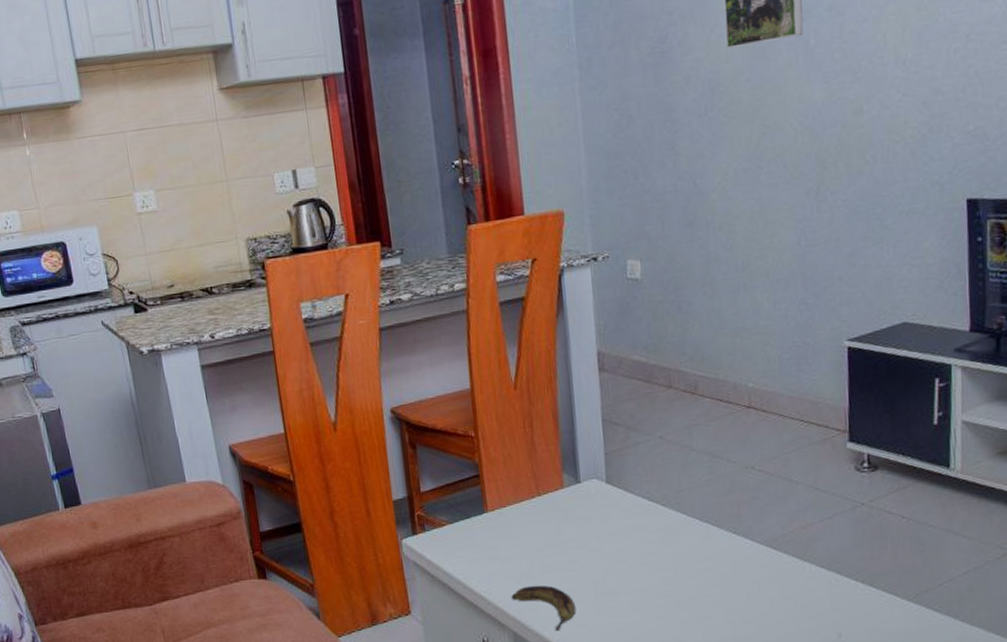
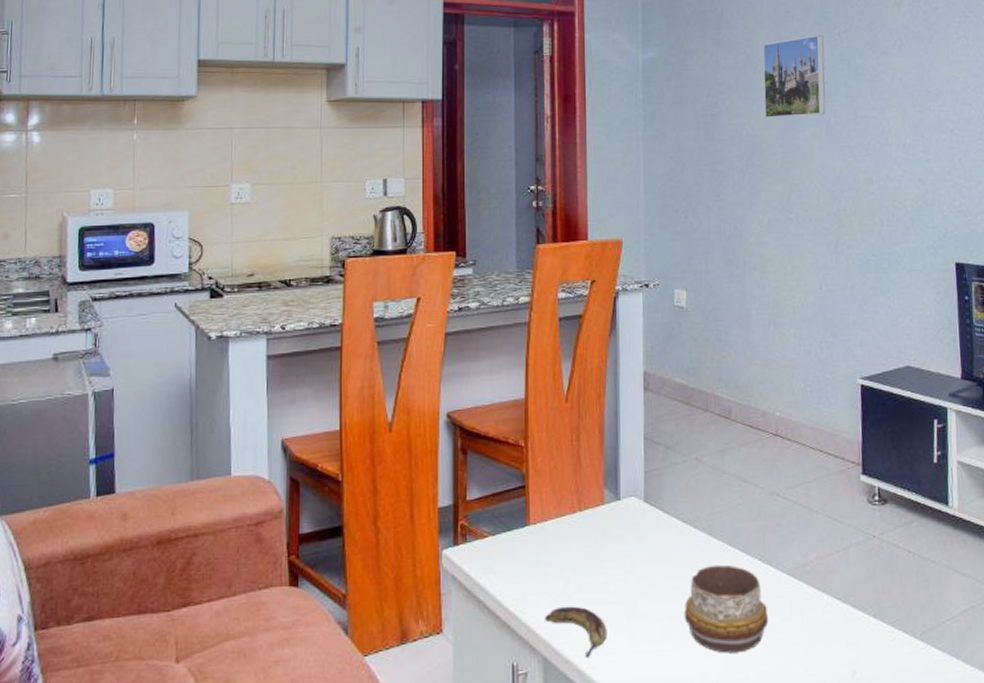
decorative bowl: none [654,539,746,622] -> present [684,564,769,653]

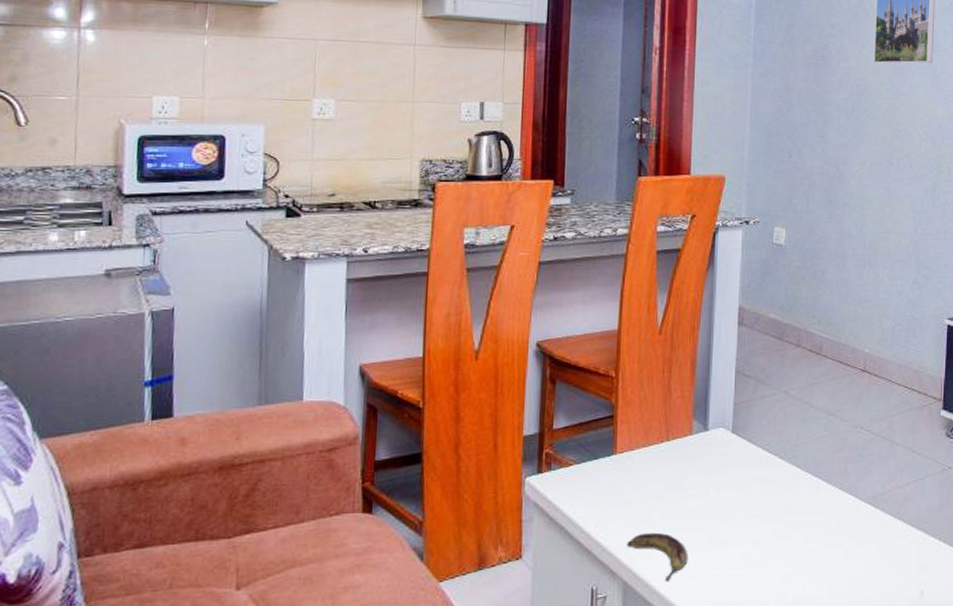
decorative bowl: present [684,564,769,653] -> none [764,493,846,577]

